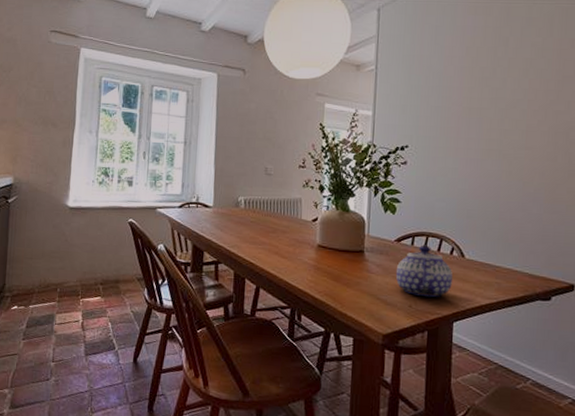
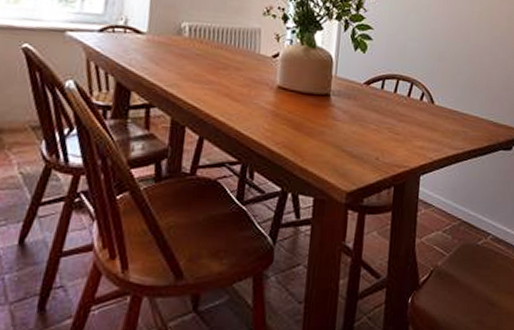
teapot: present [395,245,453,297] -> none [363,89,422,148]

